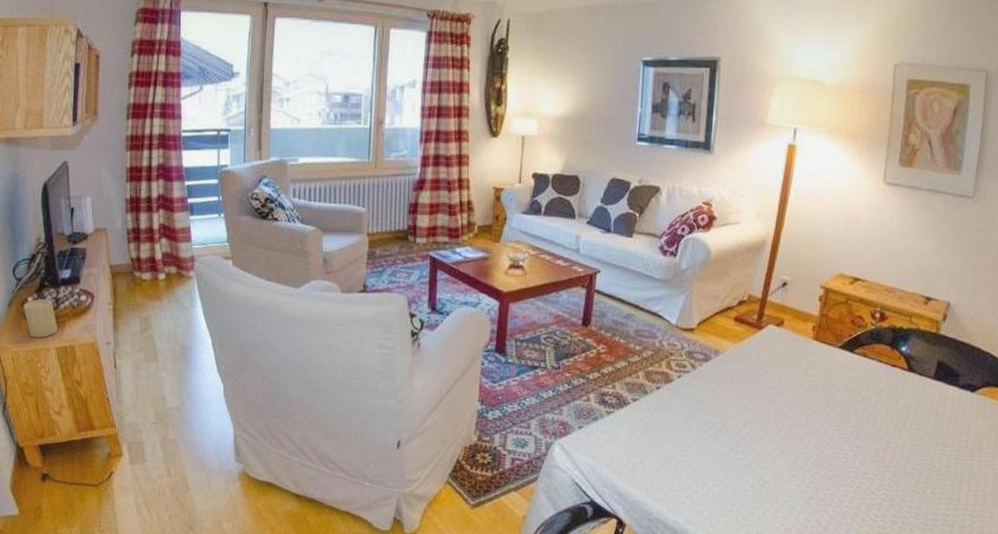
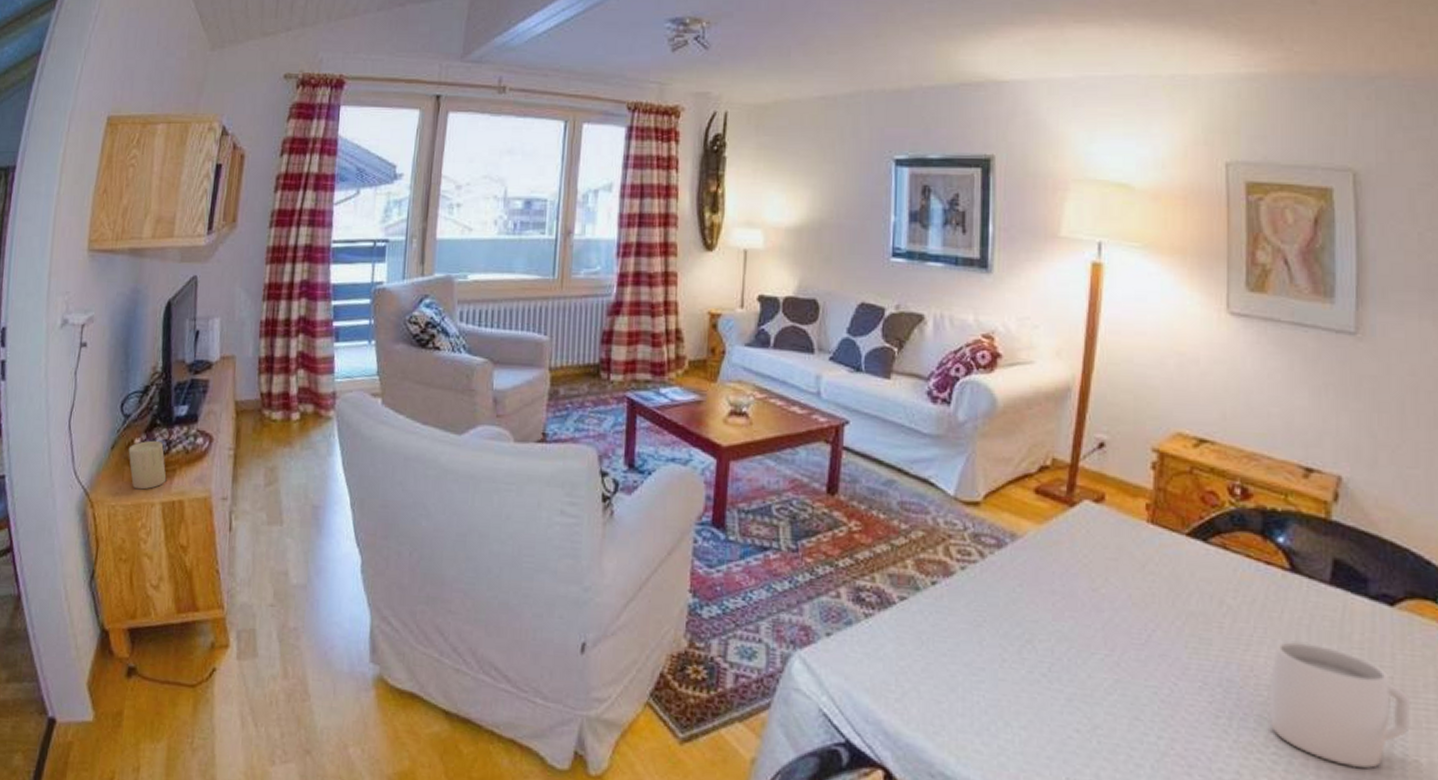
mug: none [883,419,978,501] -> present [1269,641,1412,768]

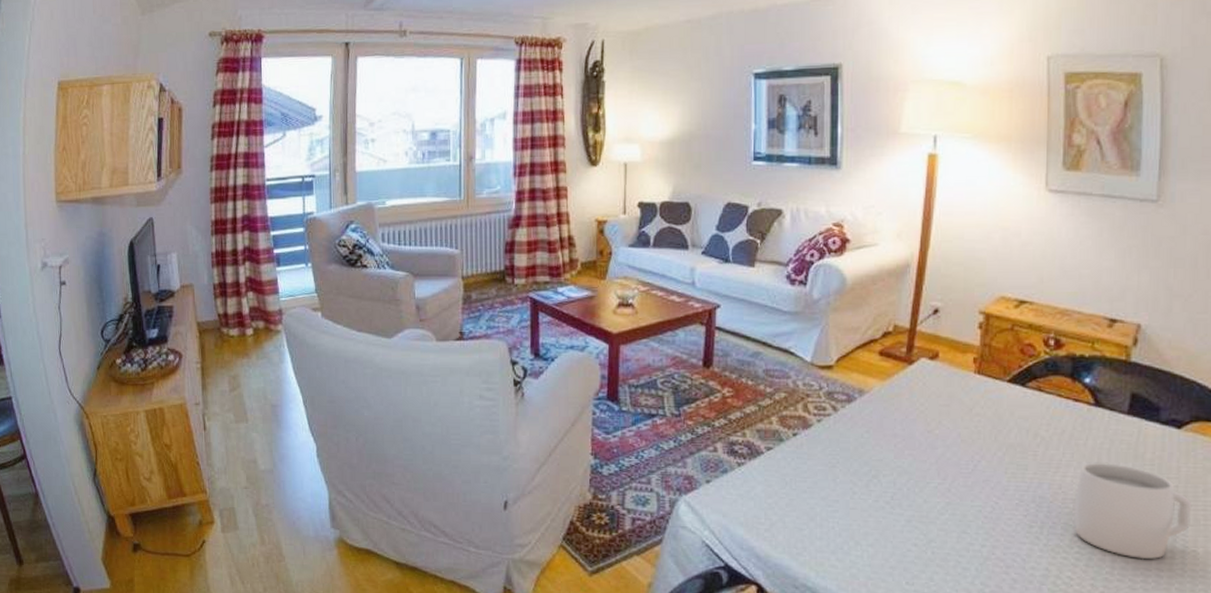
candle: present [128,440,167,490] -> none [112,359,147,401]

